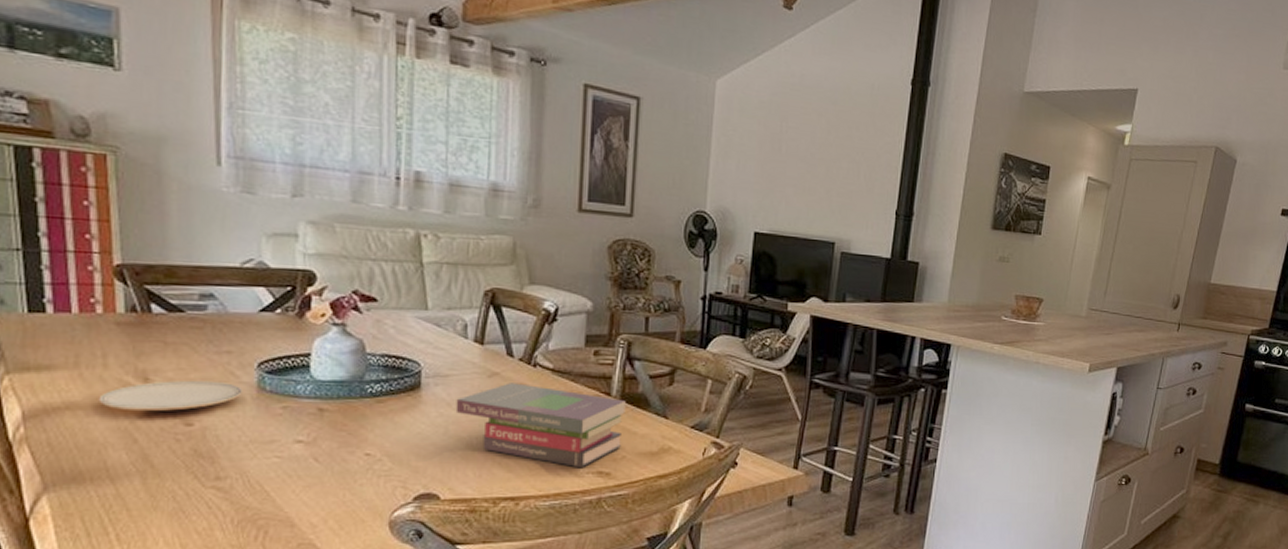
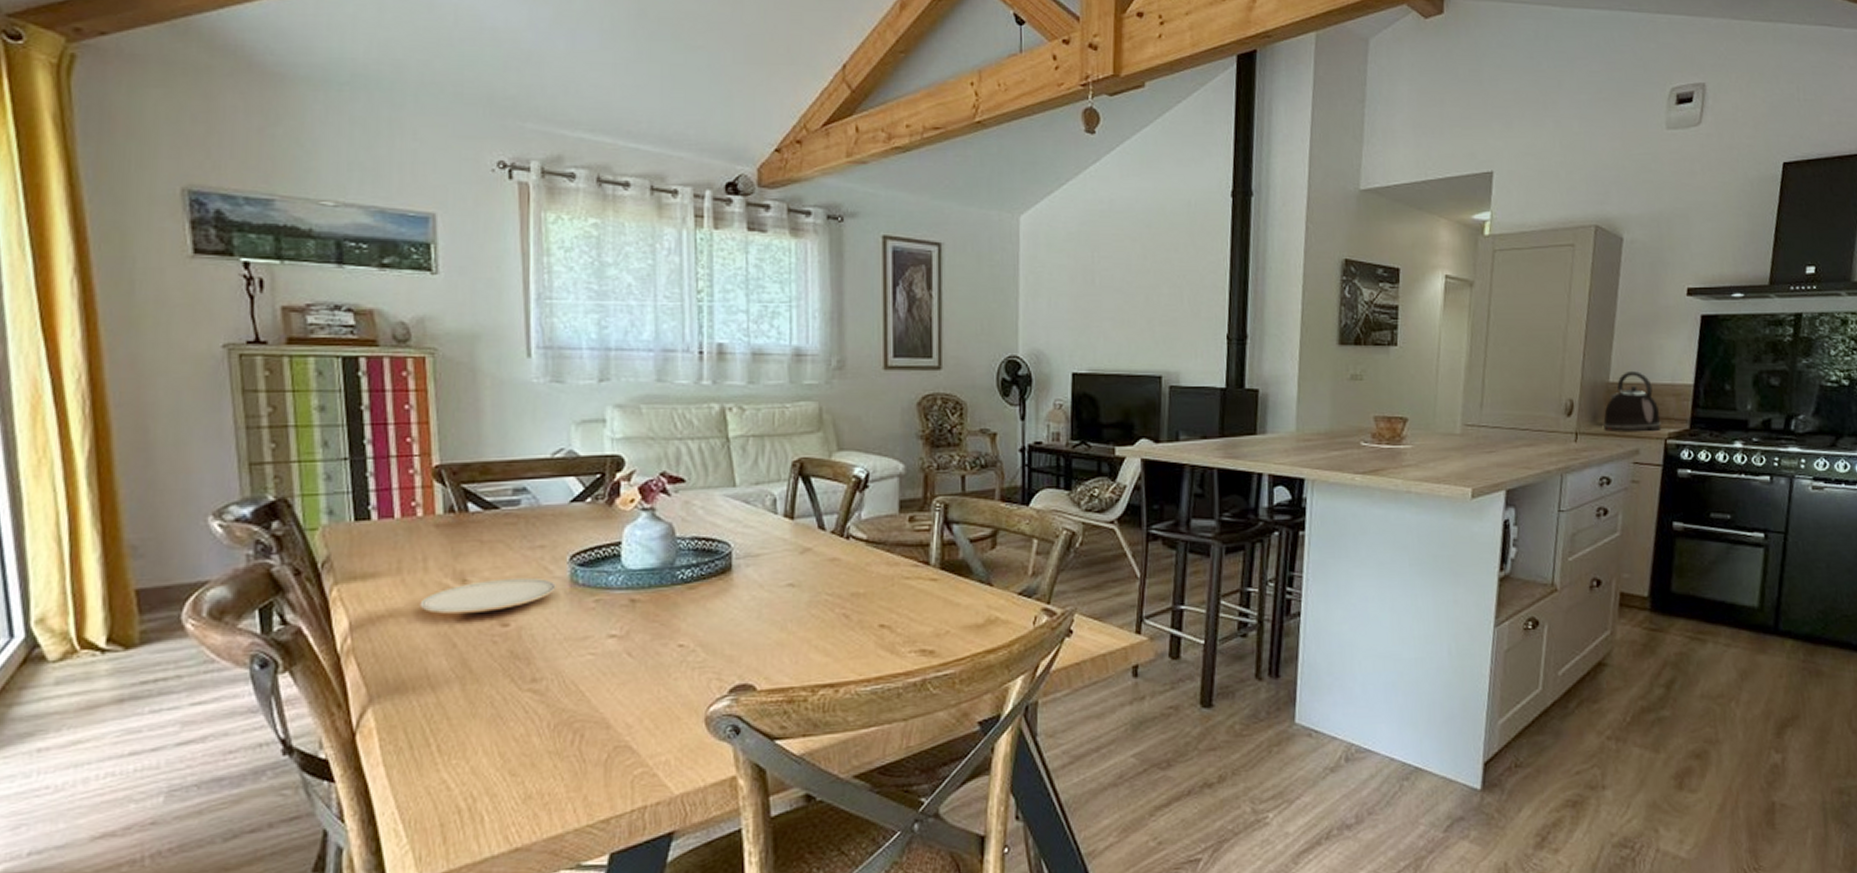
books: present [455,383,626,468] -> none [768,558,946,648]
kettle: none [1201,274,1248,328] -> present [1602,370,1662,433]

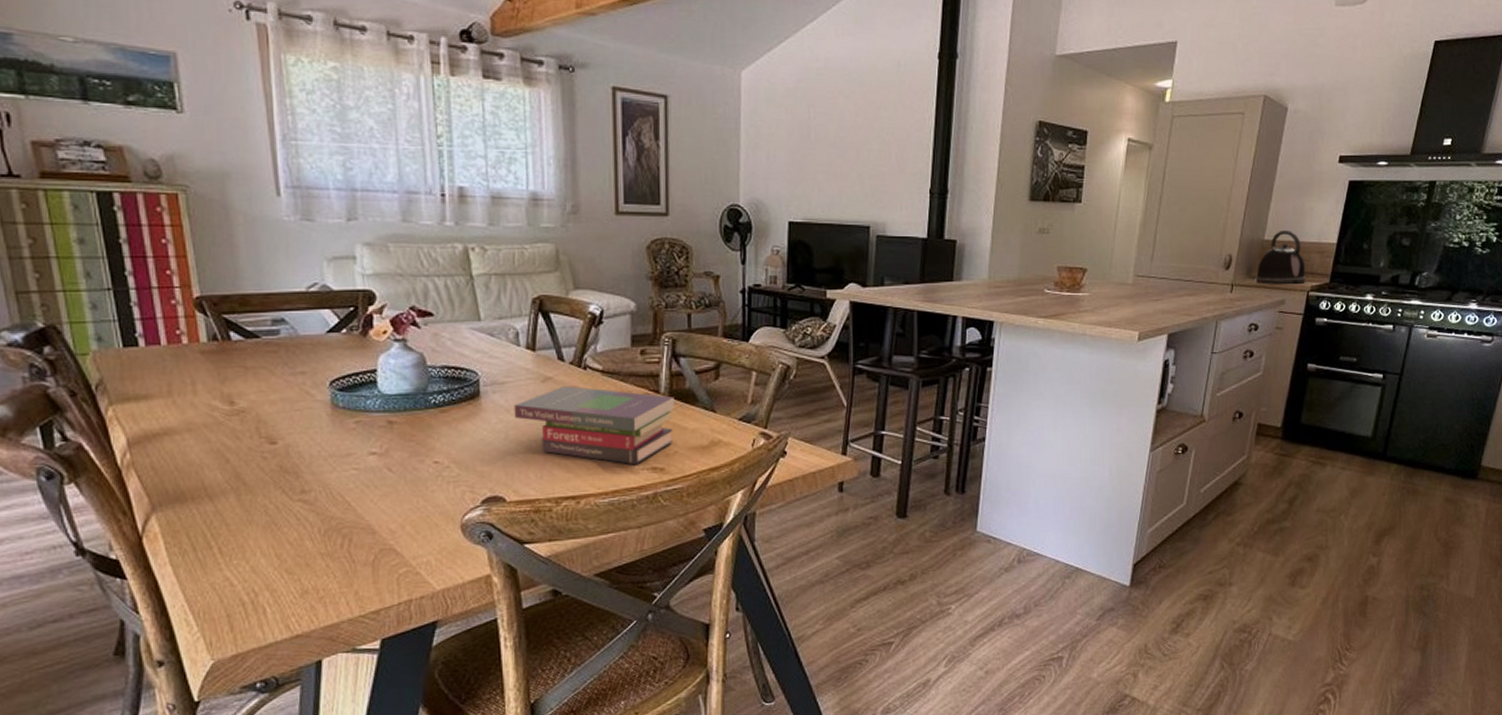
plate: present [419,577,556,615] -> none [192,400,318,434]
books: none [768,558,946,648] -> present [513,386,675,465]

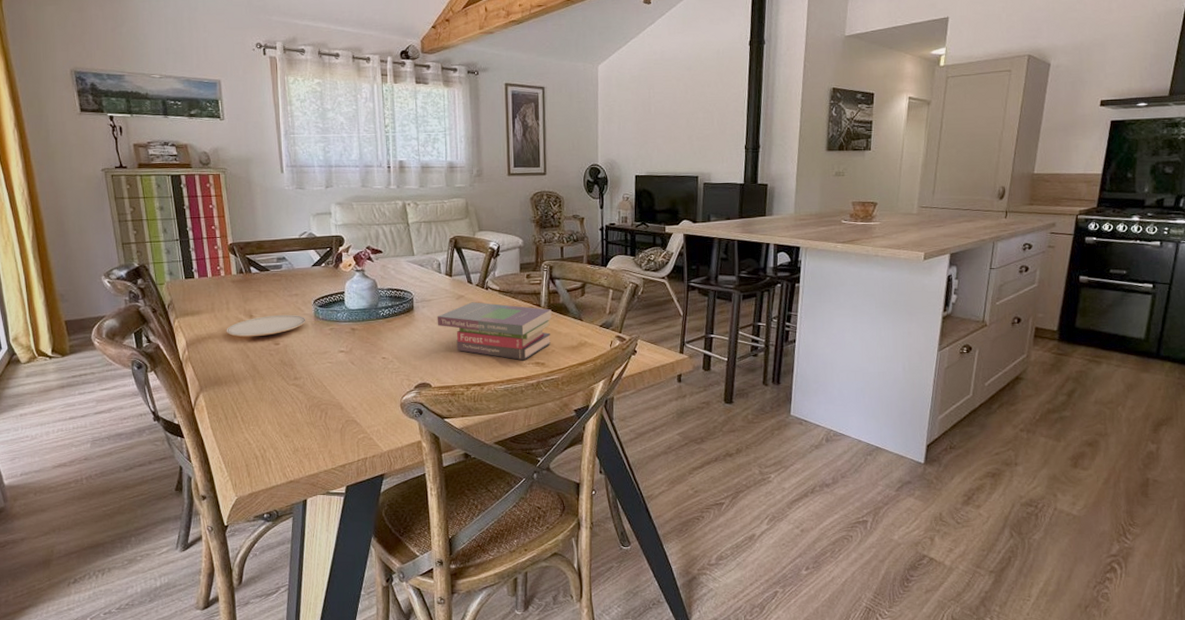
plate: none [192,400,318,434] -> present [226,314,306,337]
kettle: present [1255,229,1307,285] -> none [1027,164,1075,211]

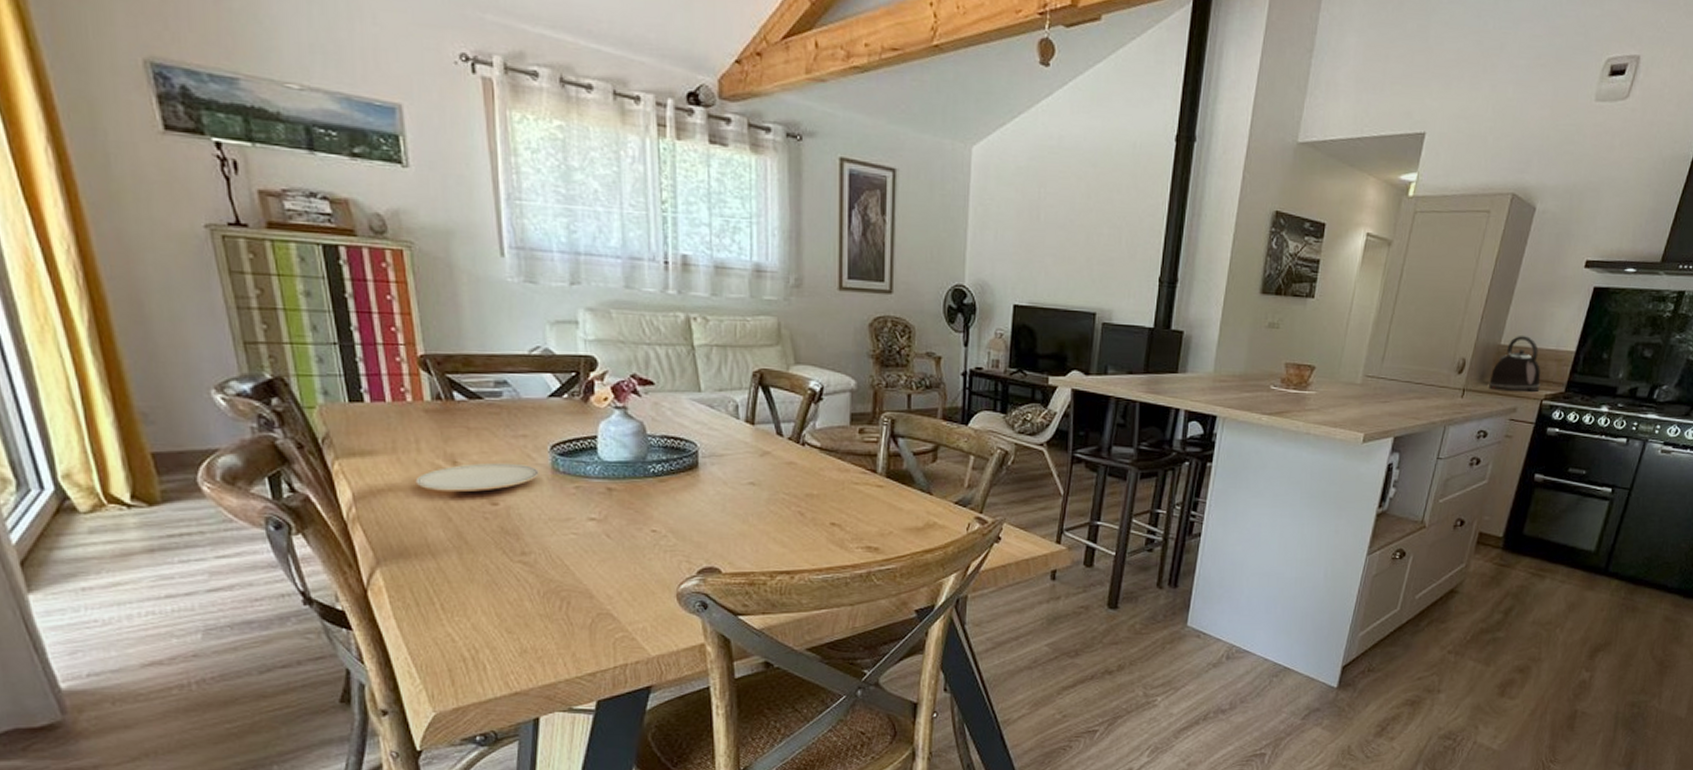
books: present [437,302,552,361] -> none [731,461,891,544]
kettle: none [1027,164,1075,211] -> present [1488,335,1541,393]

